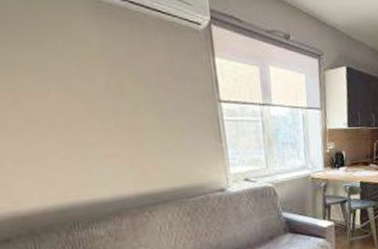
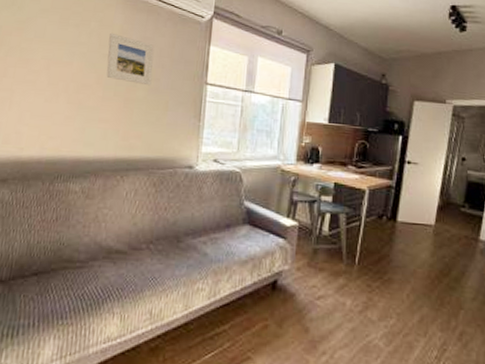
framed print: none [88,50,157,111] -> present [106,32,155,86]

